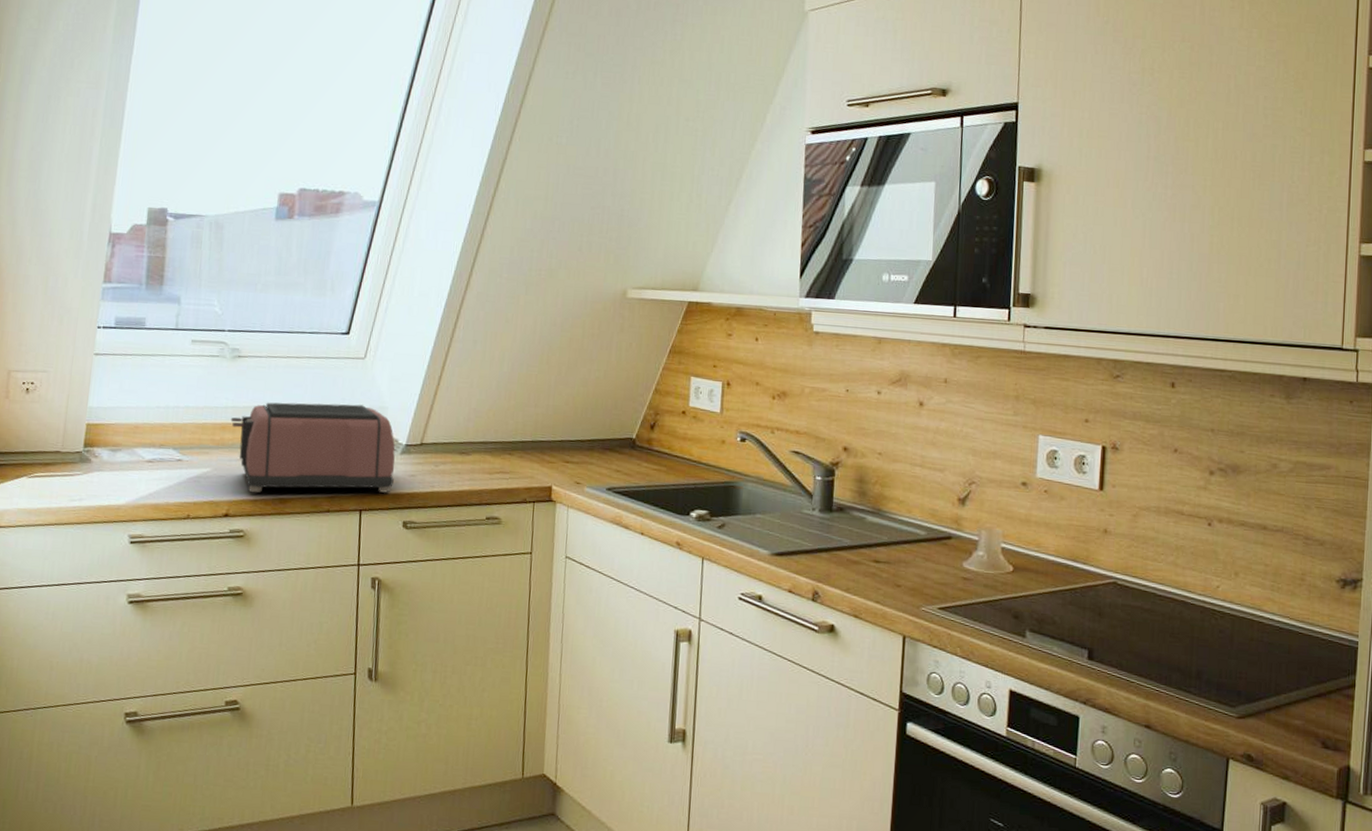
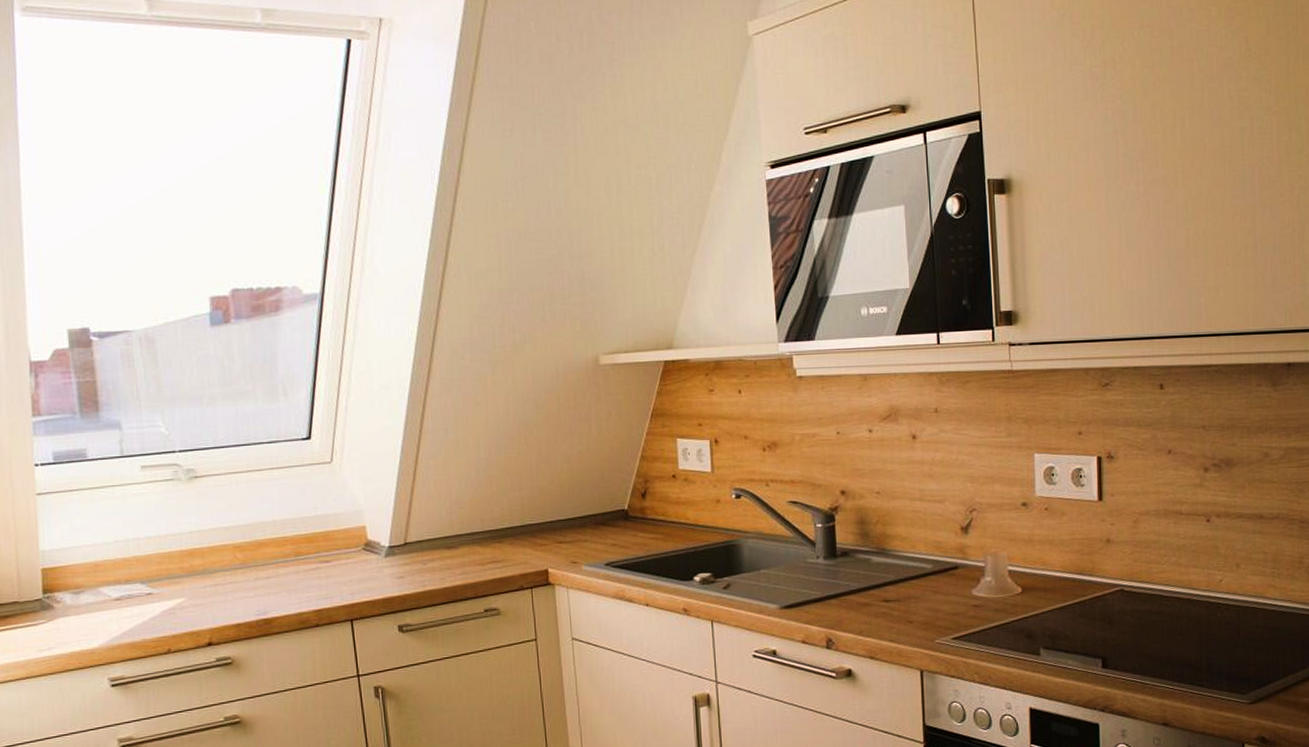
toaster: present [230,402,395,493] -> none [197,511,382,618]

